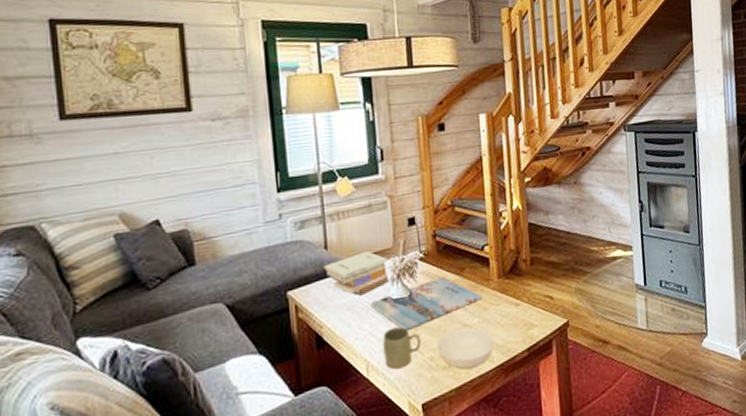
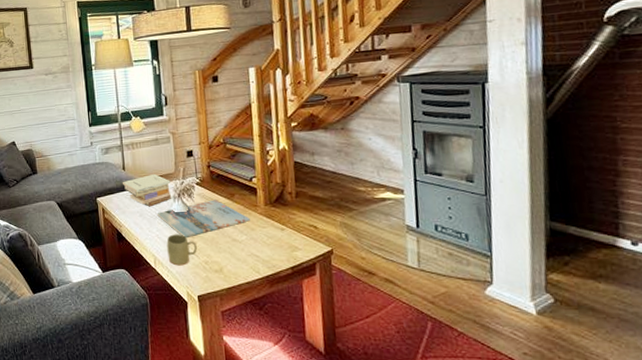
bowl: present [436,327,495,370] -> none [210,242,261,275]

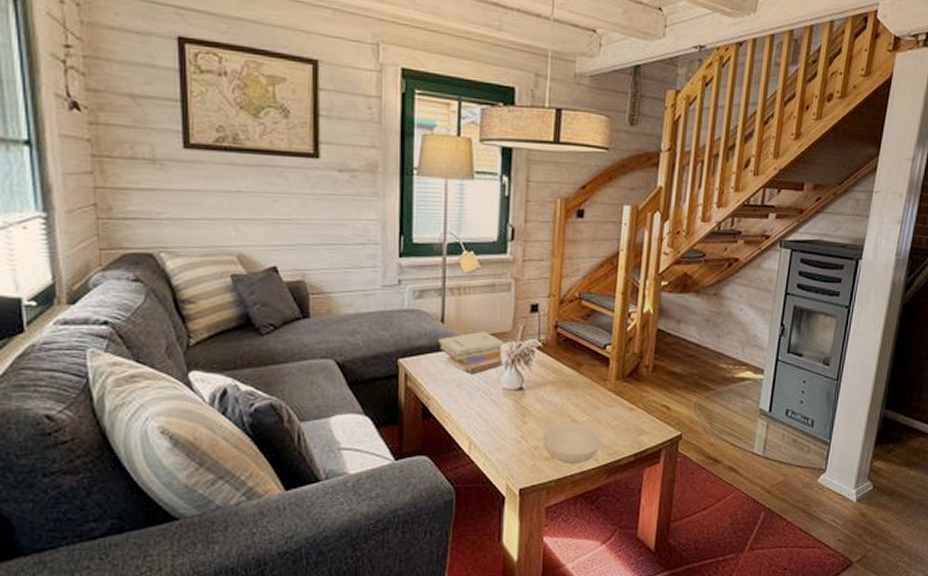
magazine: present [156,199,250,237] -> none [480,369,596,416]
mug: present [166,234,197,266] -> none [488,411,527,452]
bowl: none [210,242,261,275] -> present [542,423,602,463]

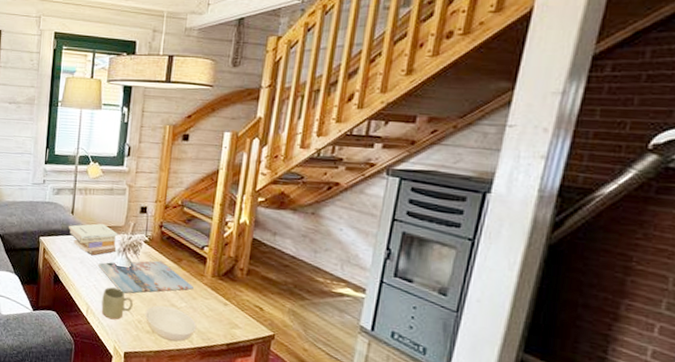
magazine: none [480,369,596,416] -> present [97,260,194,294]
mug: none [488,411,527,452] -> present [101,287,133,320]

